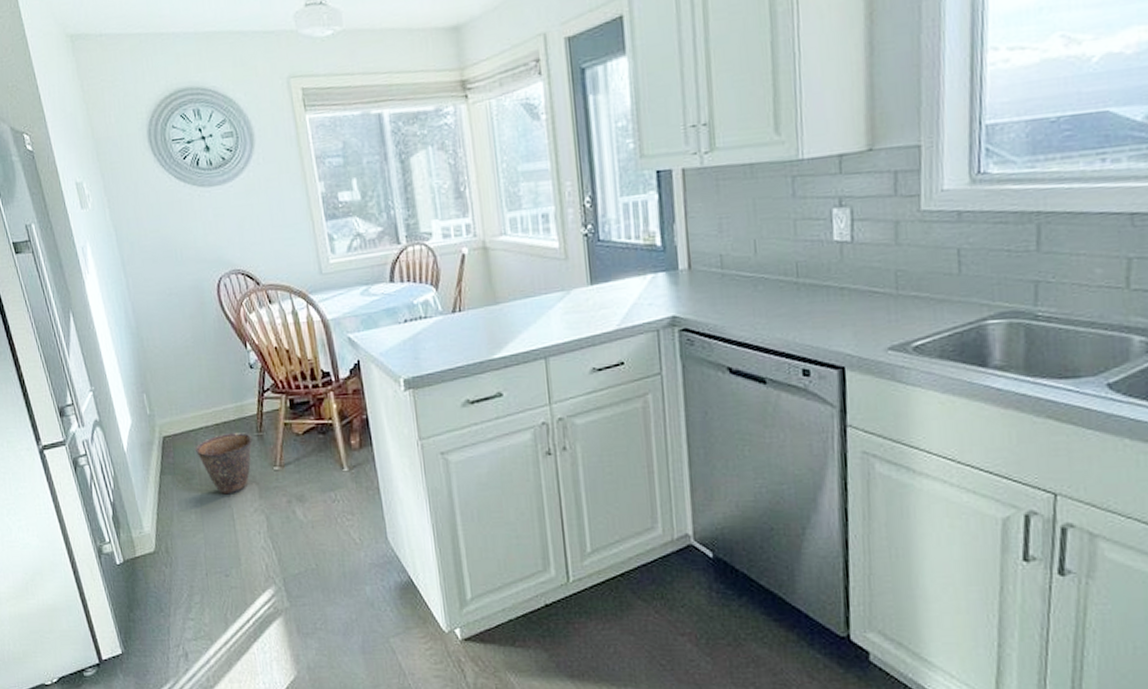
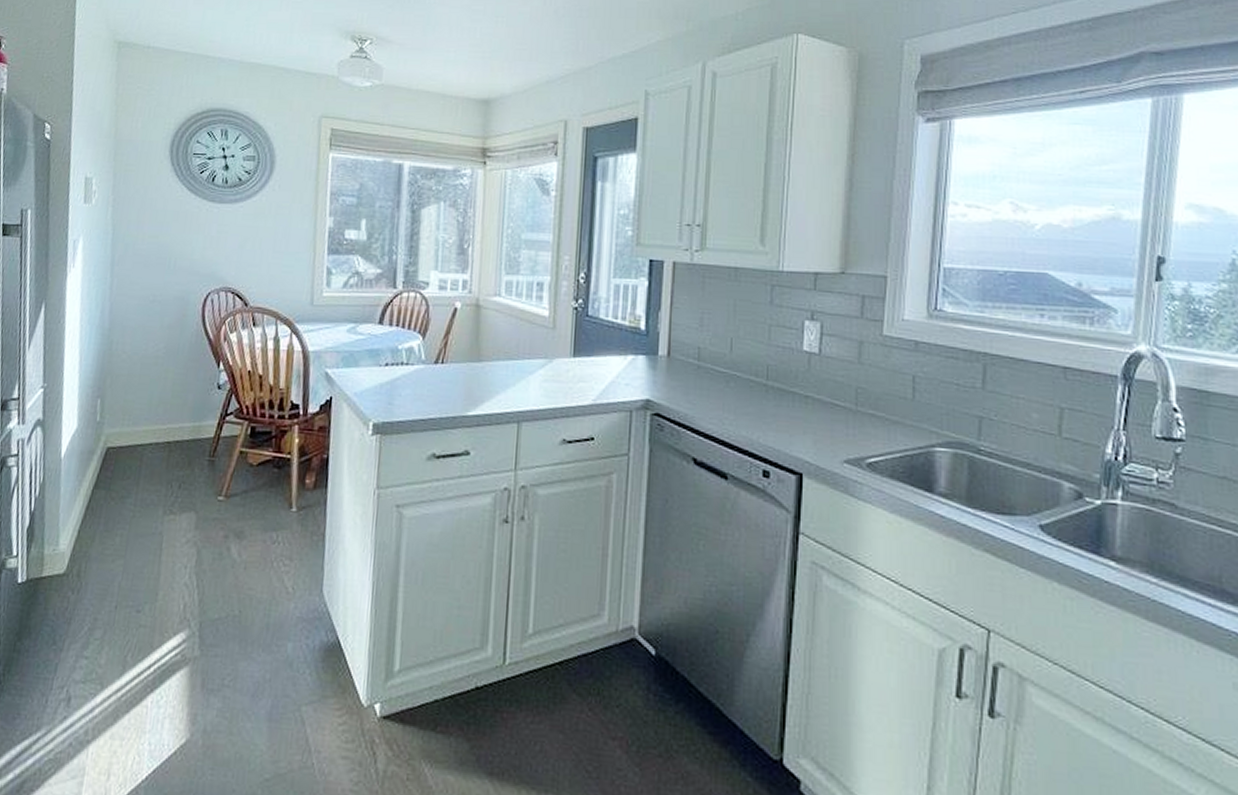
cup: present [195,432,253,495] -> none [138,453,203,520]

